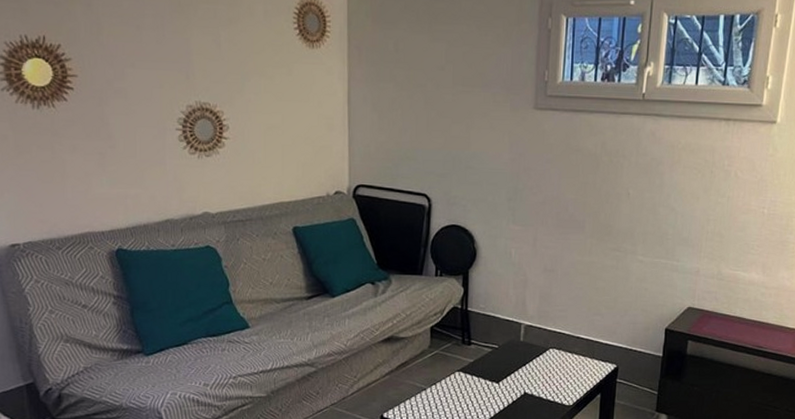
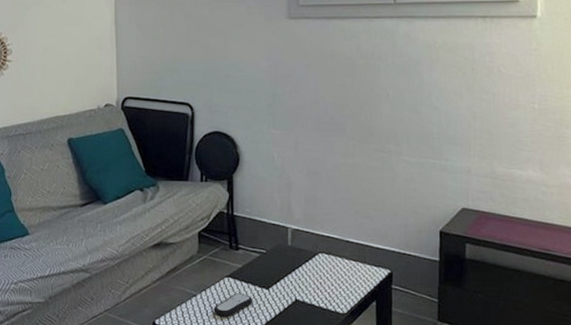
remote control: none [443,387,483,409] -> present [214,293,253,317]

